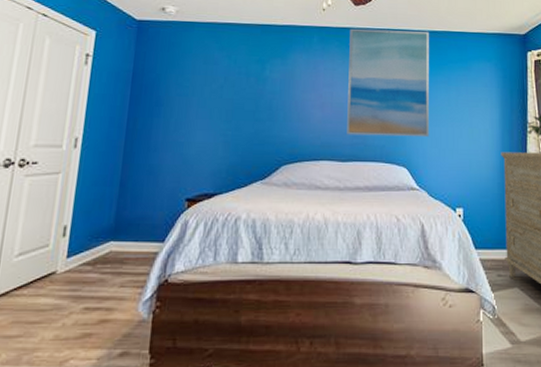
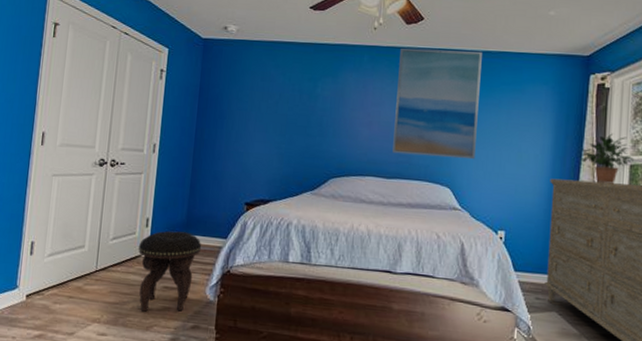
footstool: none [51,239,134,343] -> present [138,230,202,312]

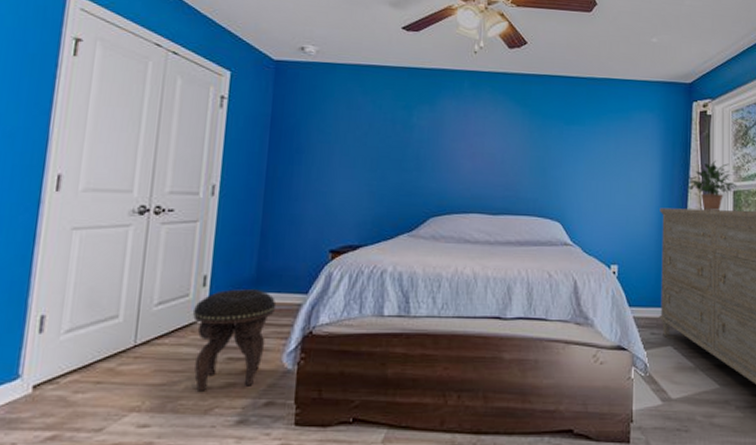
wall art: present [392,48,482,160] -> none [498,73,588,191]

